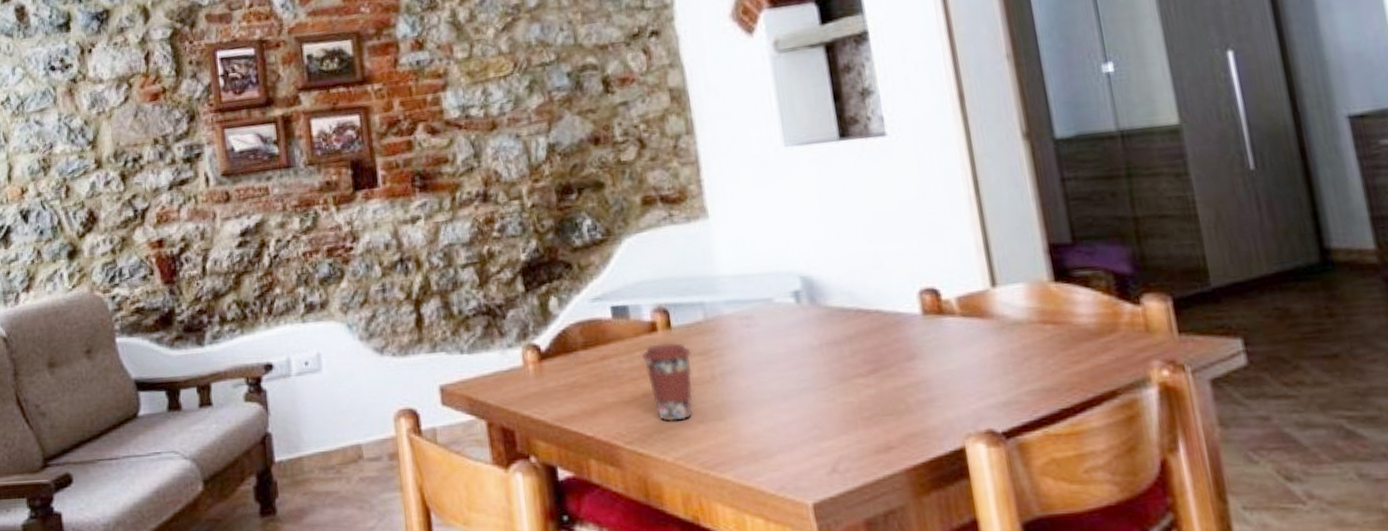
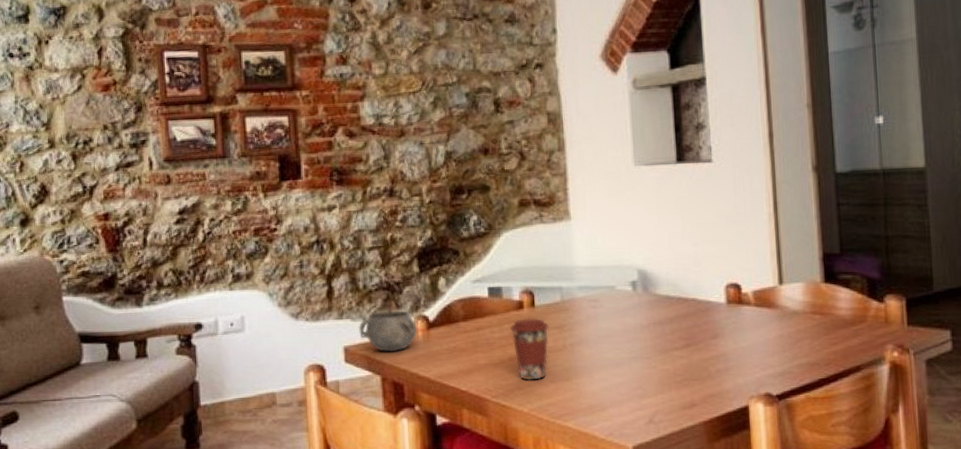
decorative bowl: none [455,339,527,391] -> present [358,310,417,352]

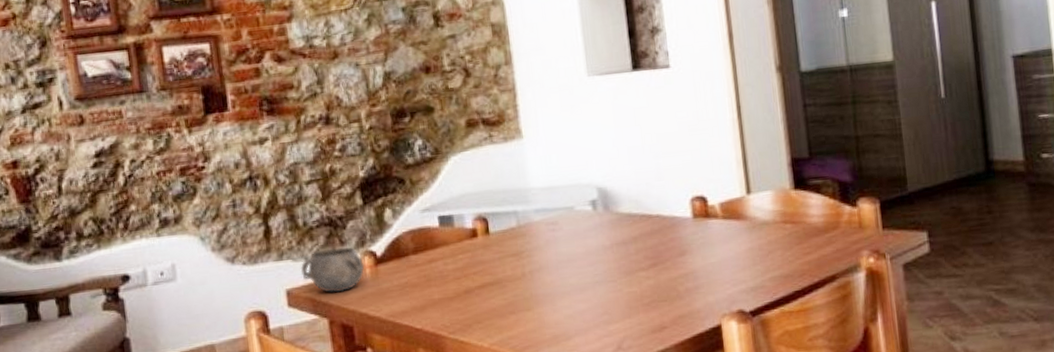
coffee cup: present [509,318,550,381] -> none [463,246,507,314]

